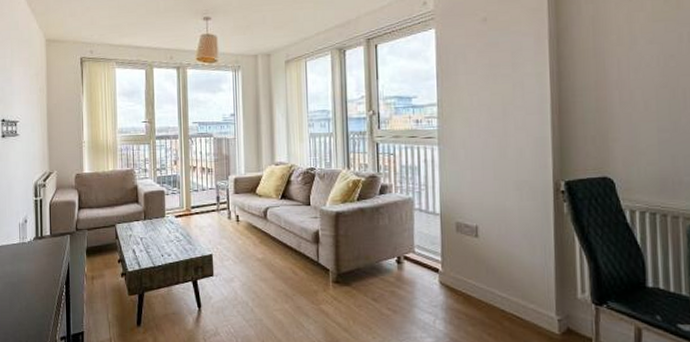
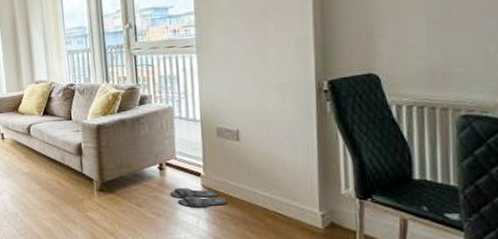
slippers: none [408,283,465,306] -> present [170,187,227,208]

